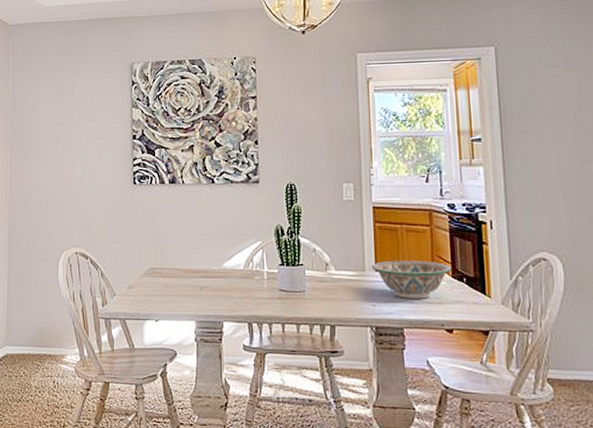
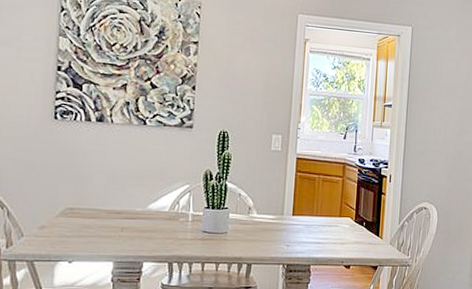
decorative bowl: present [371,260,451,299] -> none [289,206,355,240]

